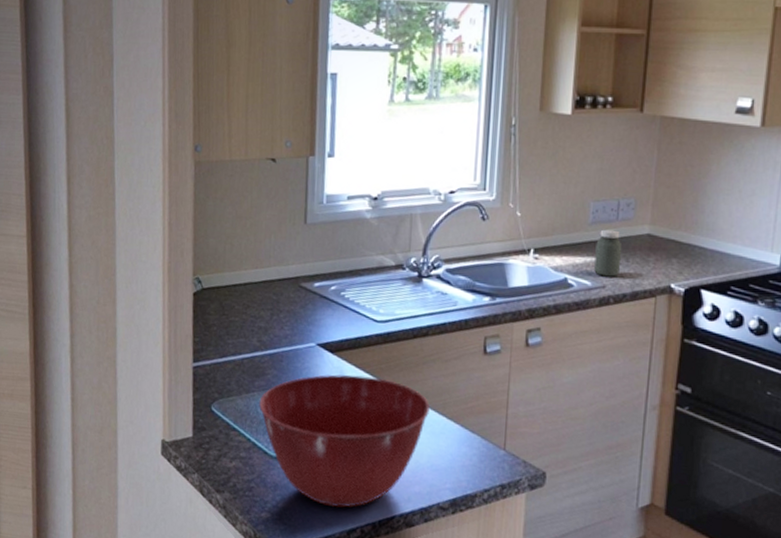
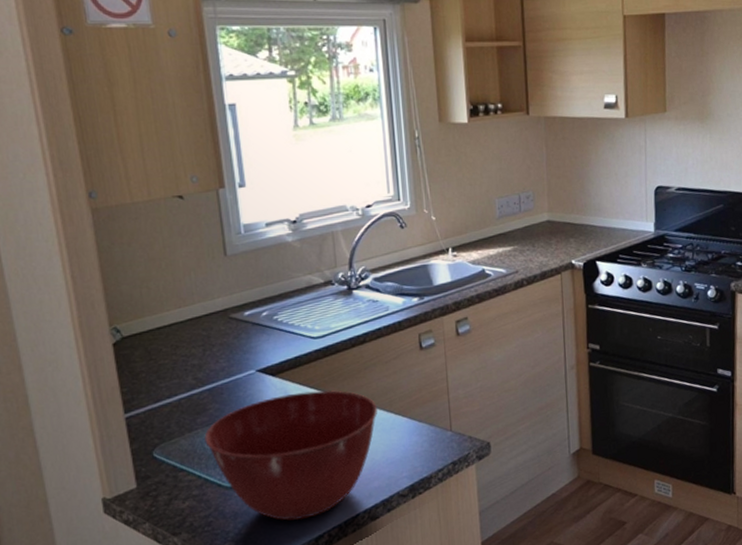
jar: present [594,229,623,277] -> none [505,221,529,263]

